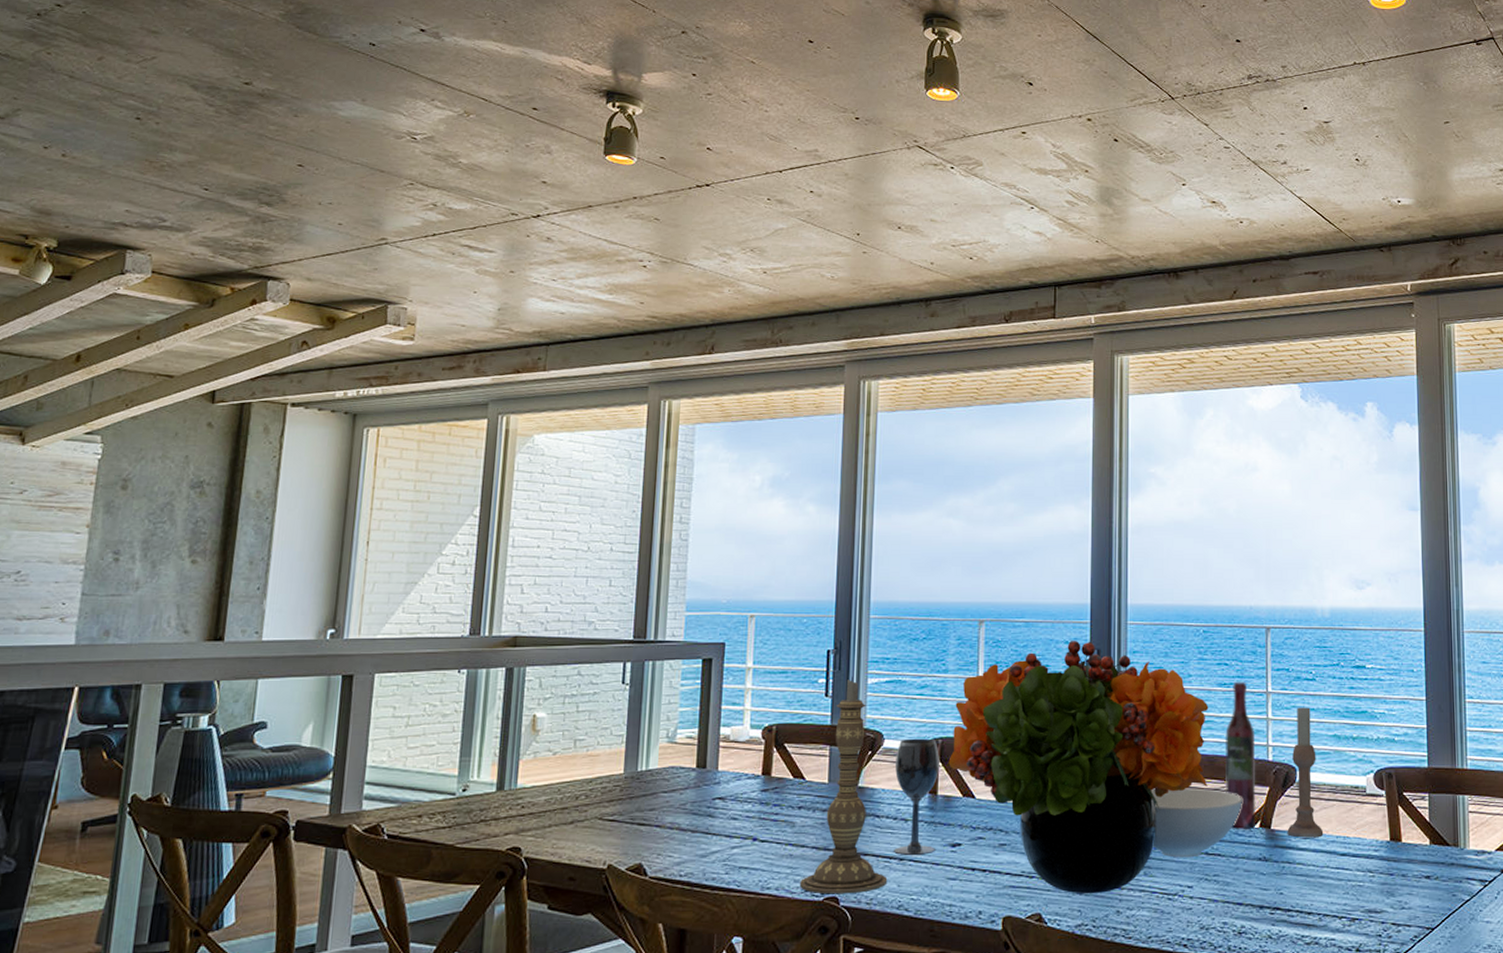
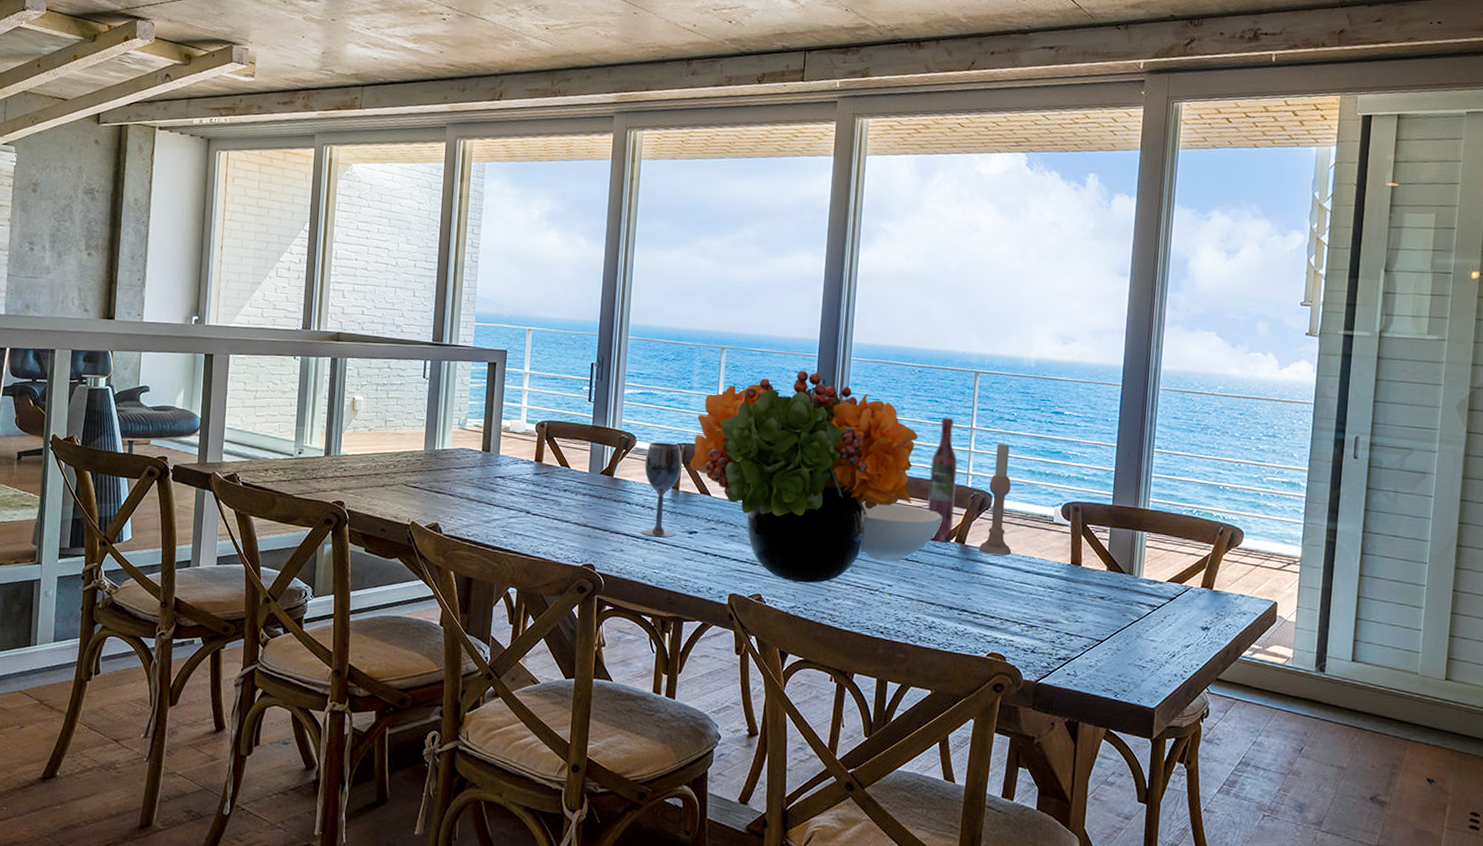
candlestick: present [800,676,888,895] -> none [563,386,635,563]

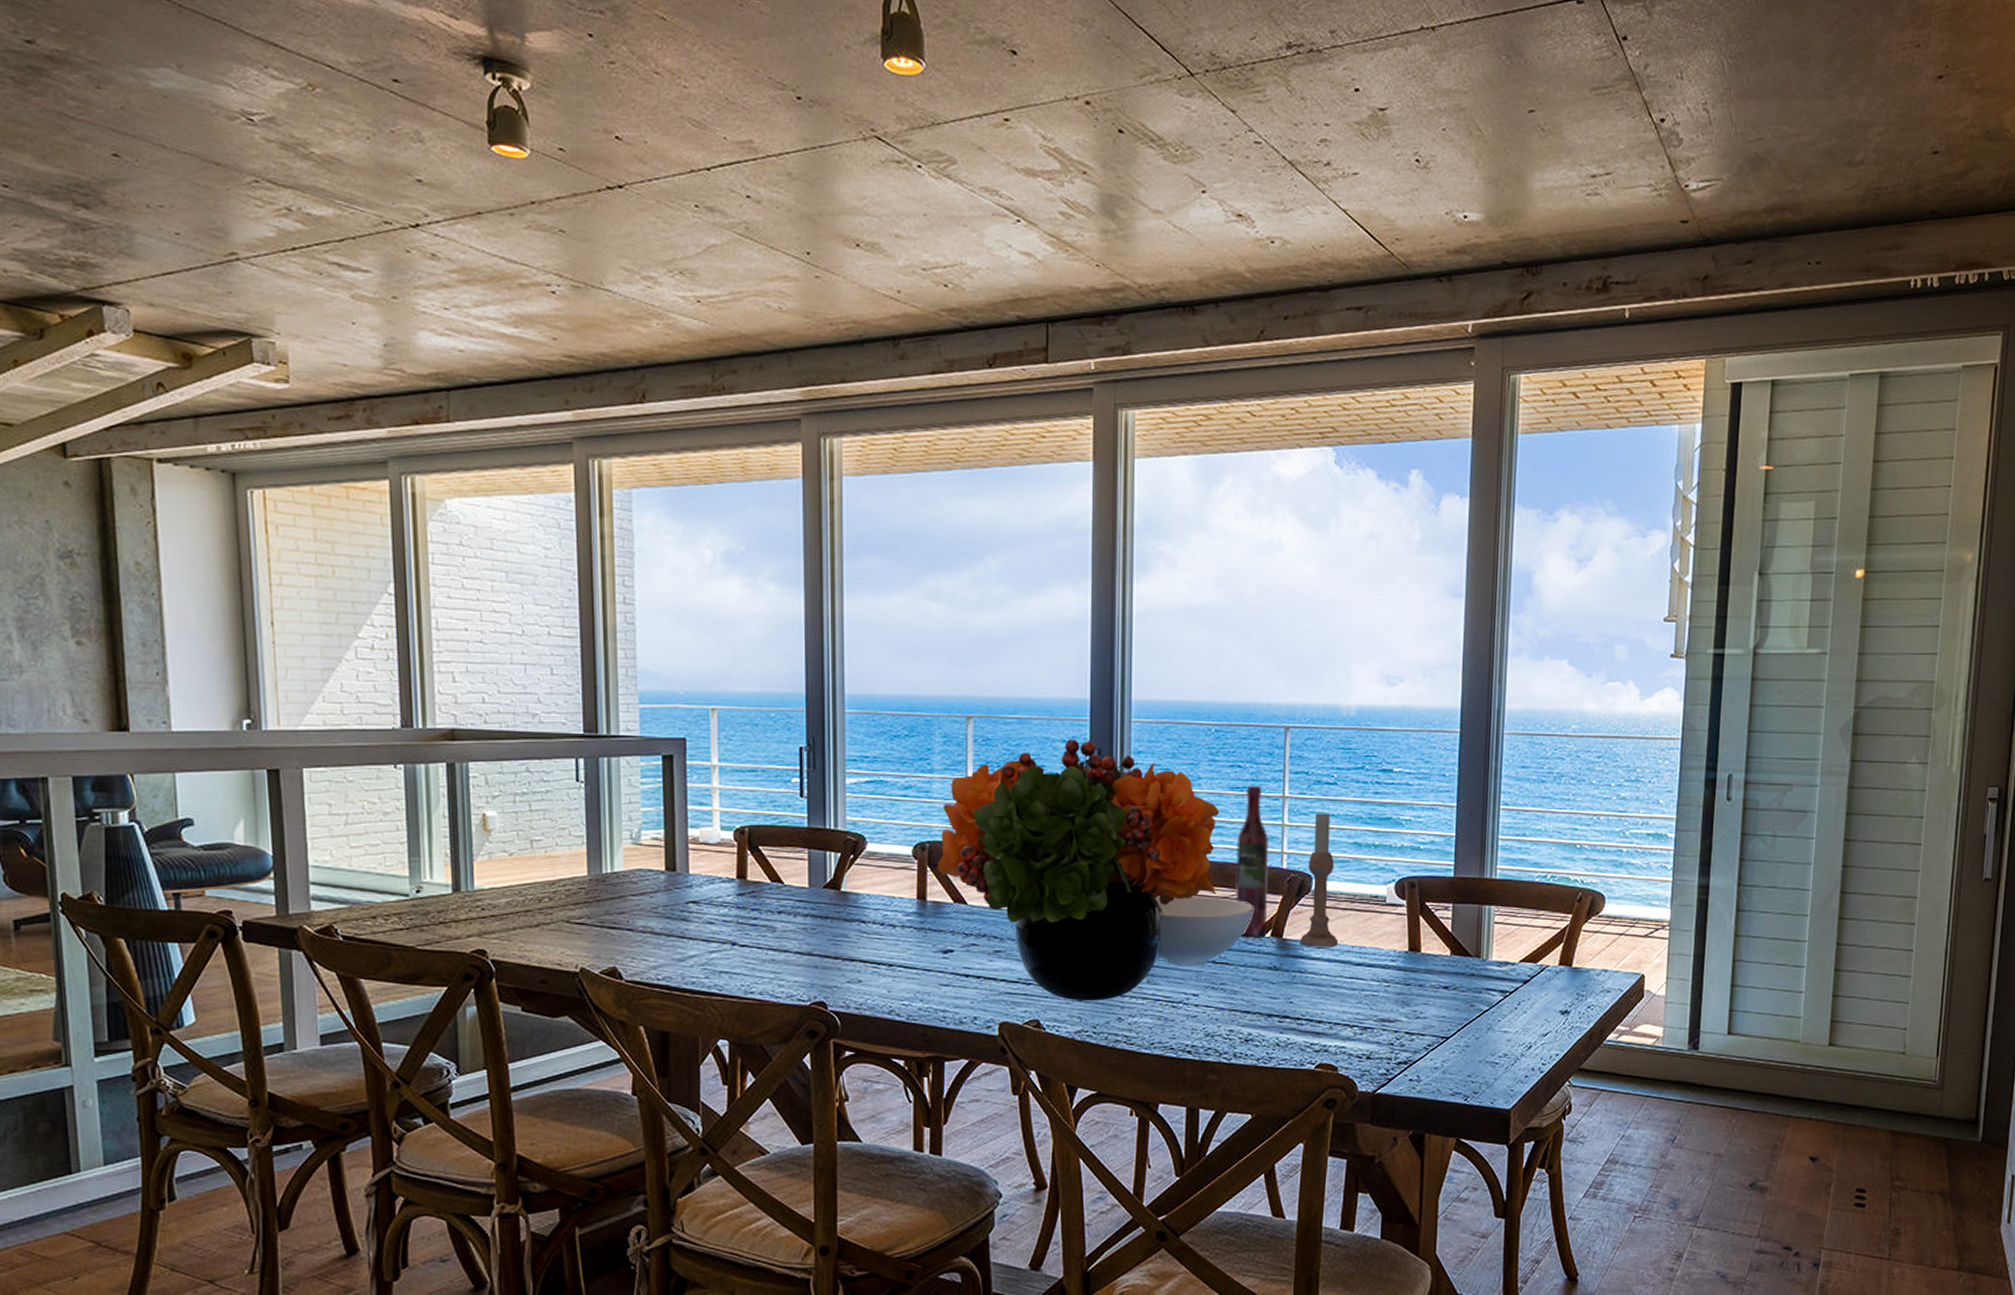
wine glass: present [641,442,682,538] -> none [879,842,927,961]

